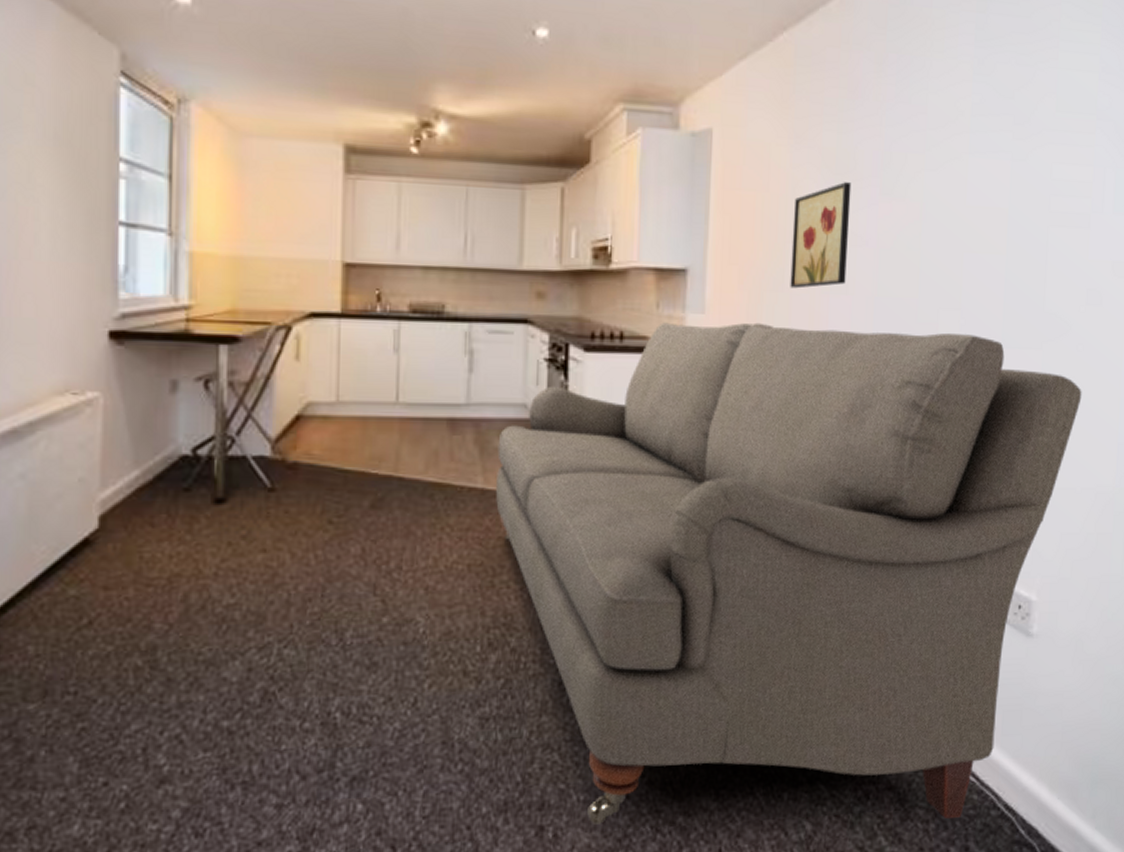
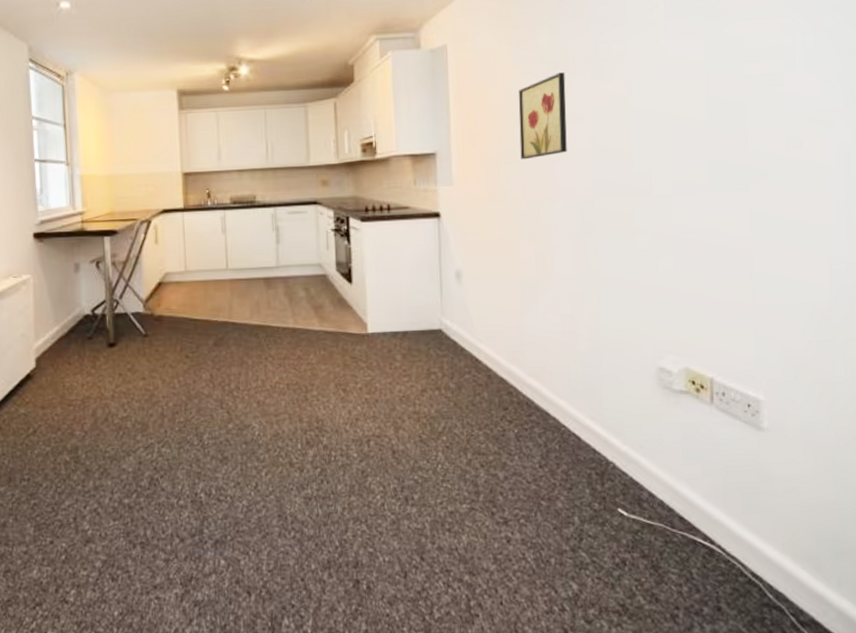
sofa: present [496,322,1082,825] -> none [302,183,791,583]

